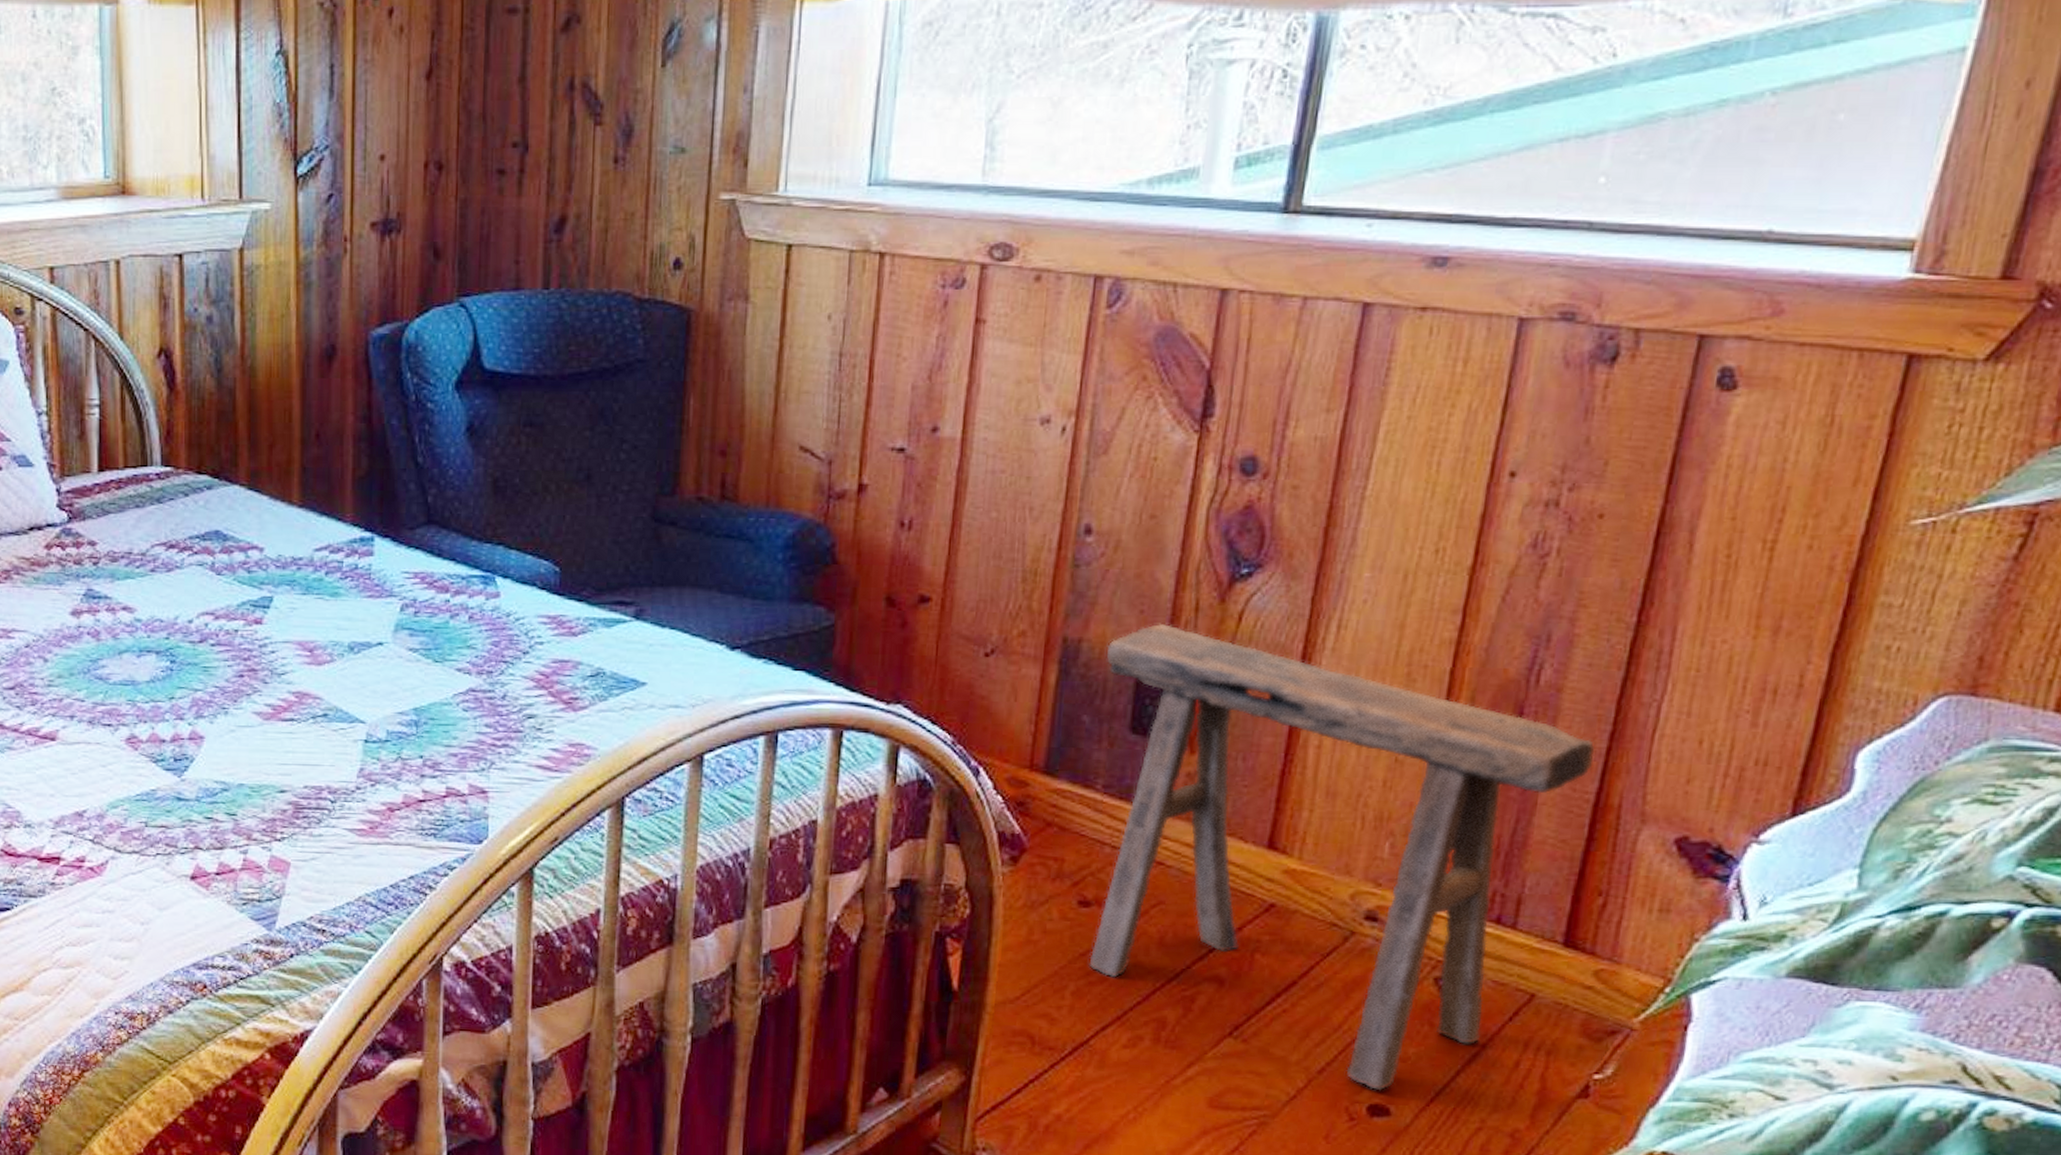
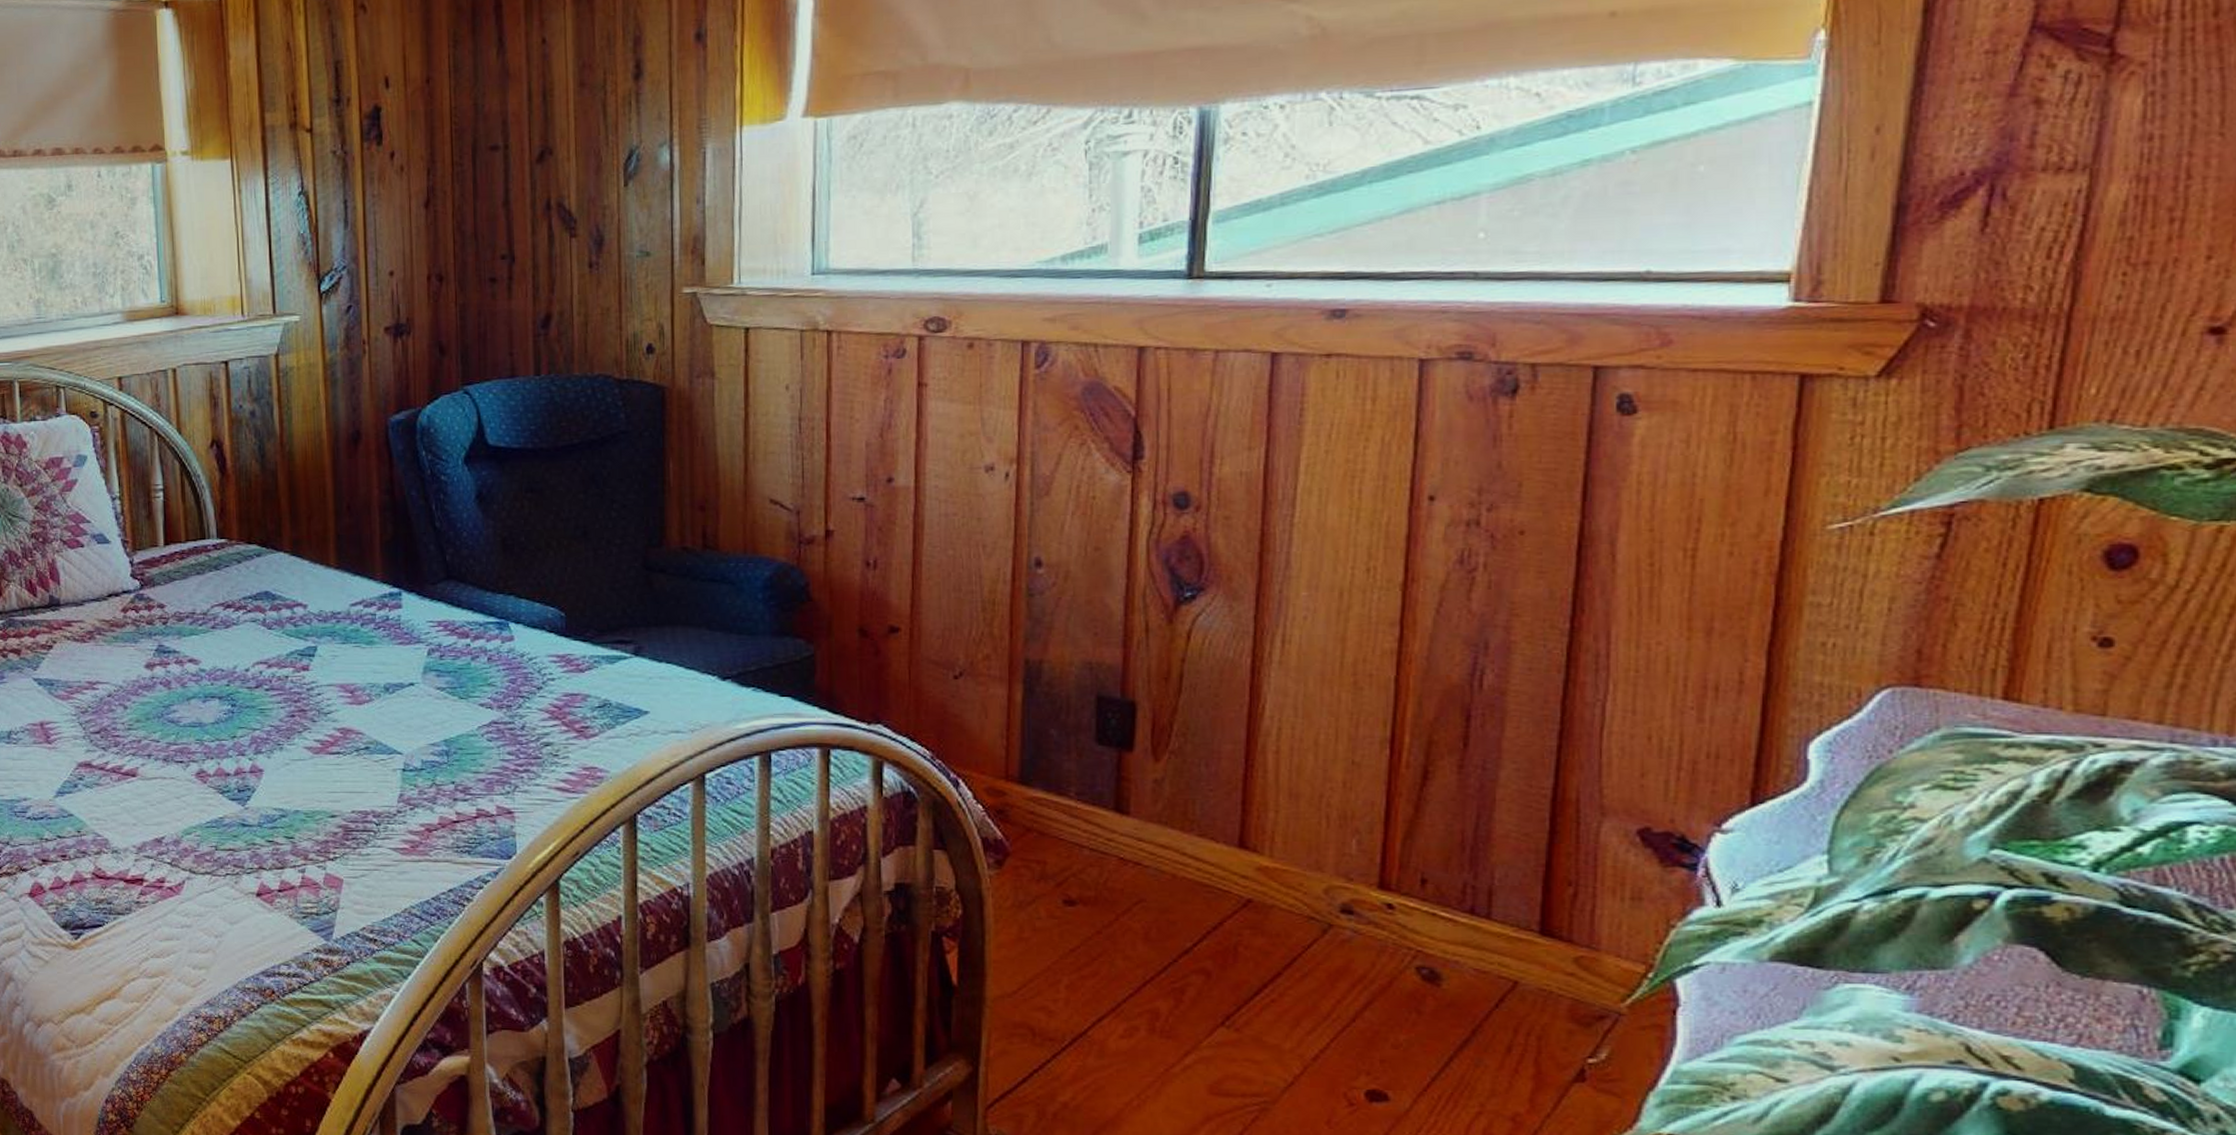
stool: present [1088,623,1594,1091] -> none [1066,643,1546,1077]

